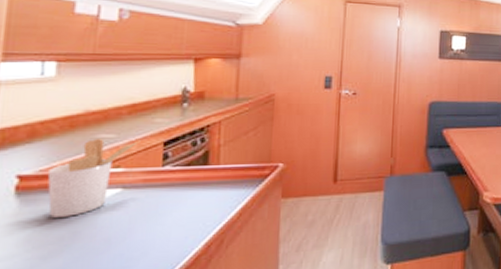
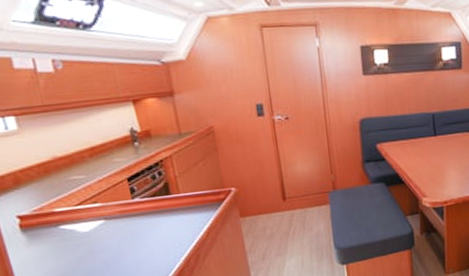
utensil holder: present [47,138,140,218] -> none [39,178,108,247]

